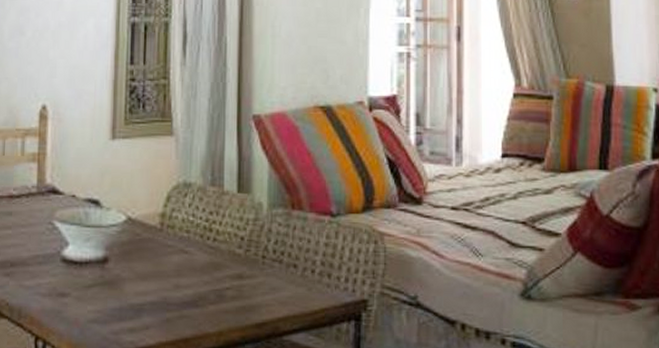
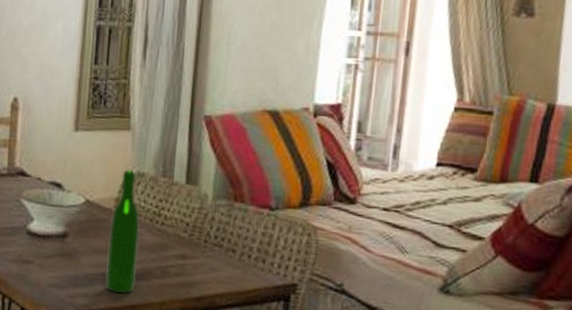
wine bottle: none [154,179,190,325] -> present [105,169,140,293]

